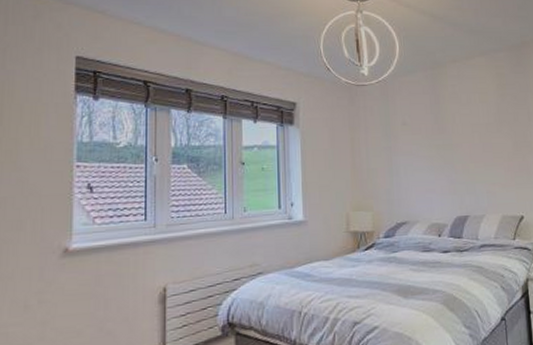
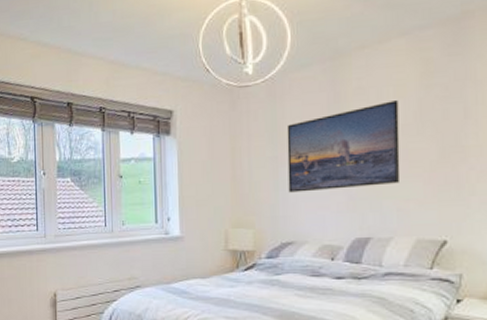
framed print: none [398,104,488,178] -> present [287,100,401,193]

